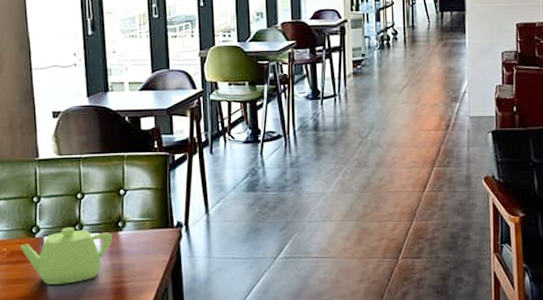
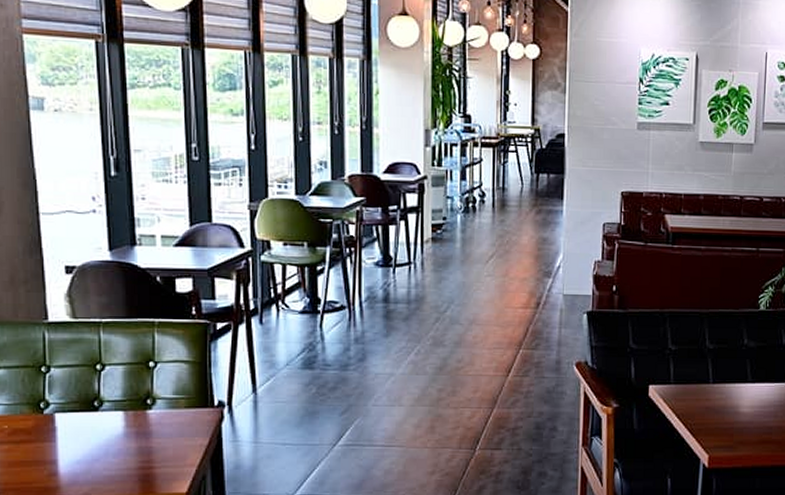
teapot: present [21,227,112,285] -> none [26,403,139,469]

